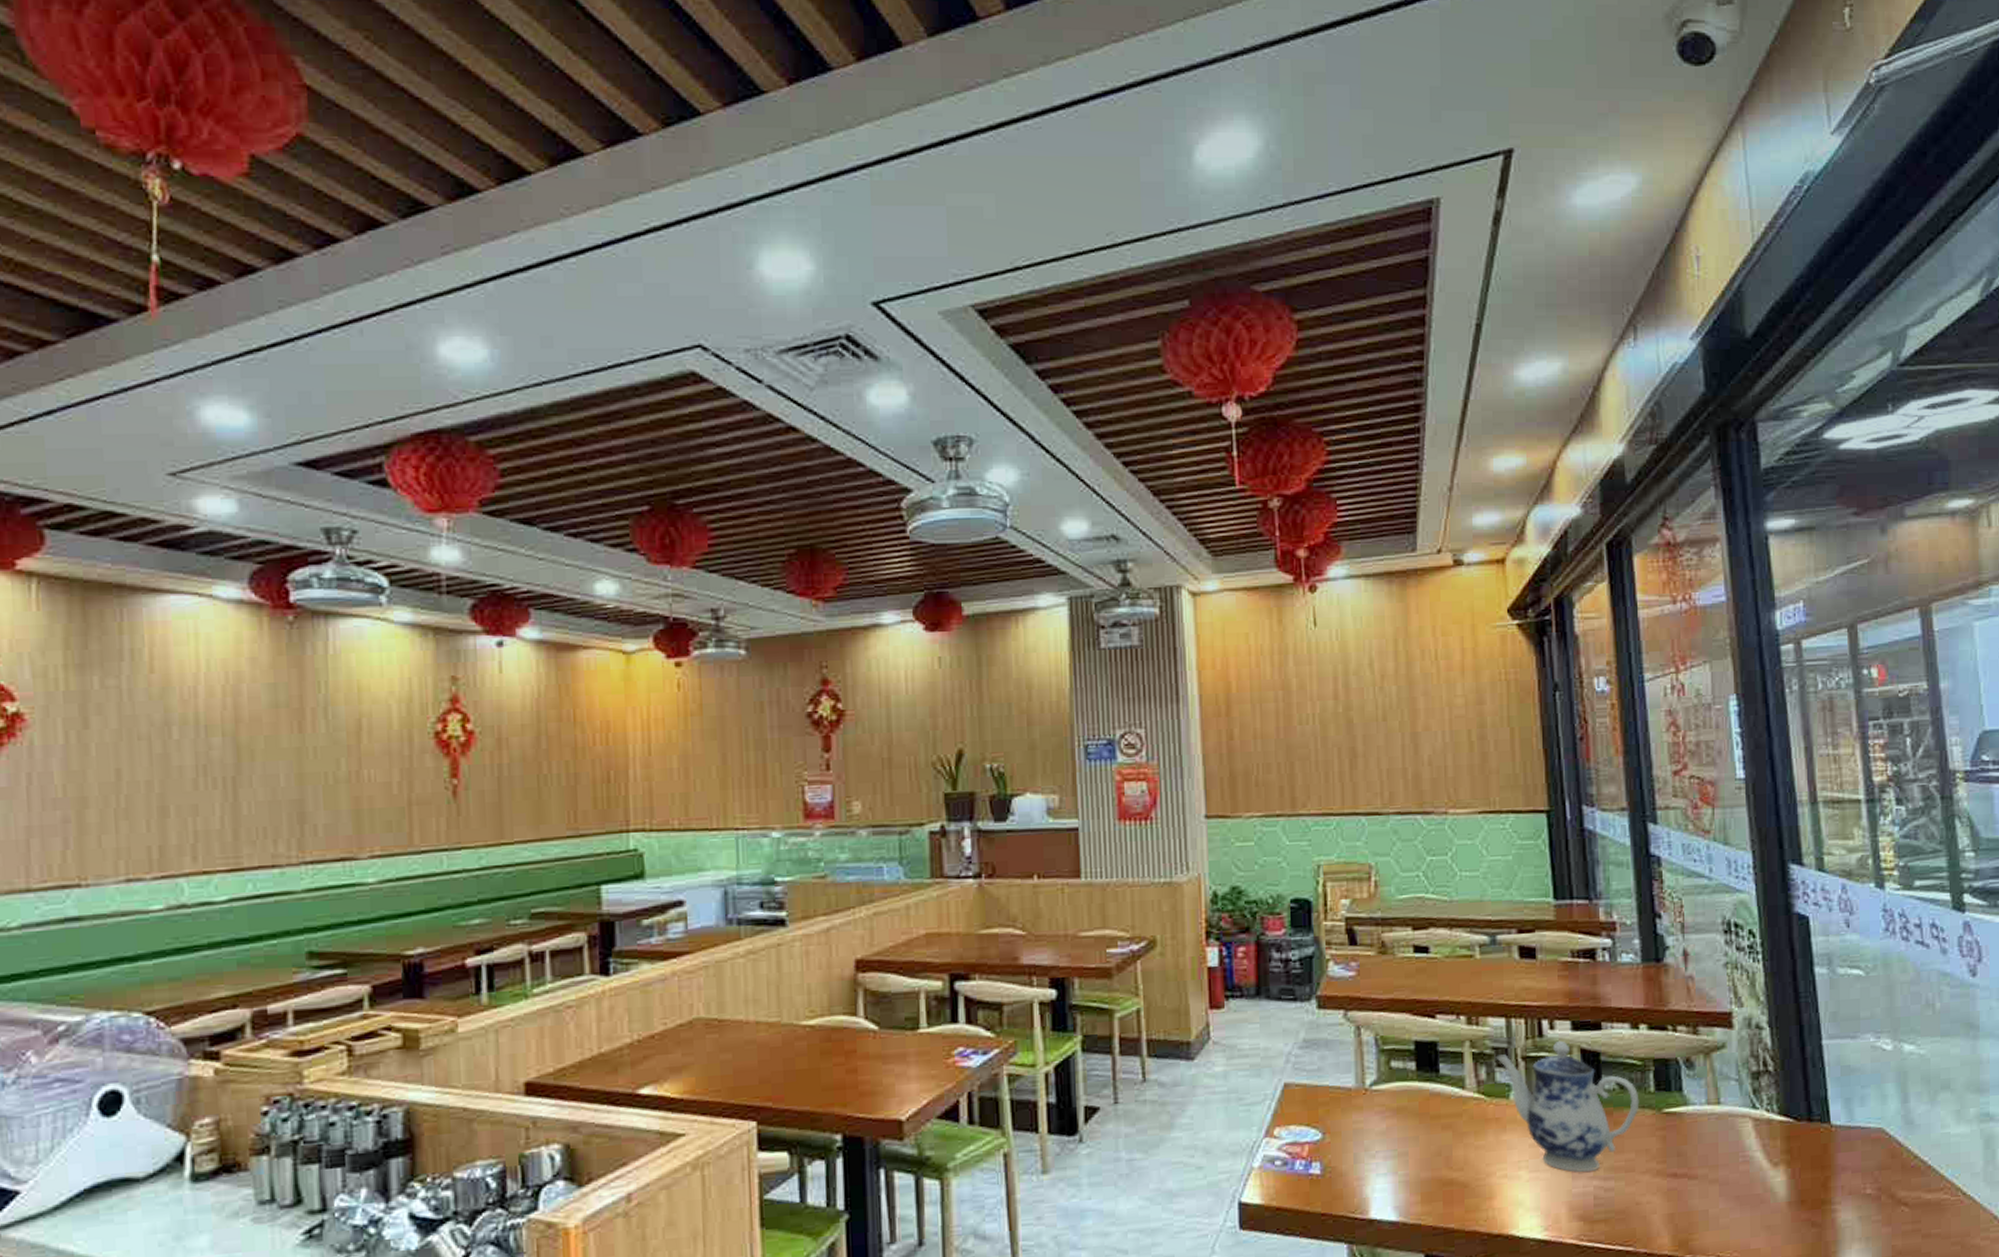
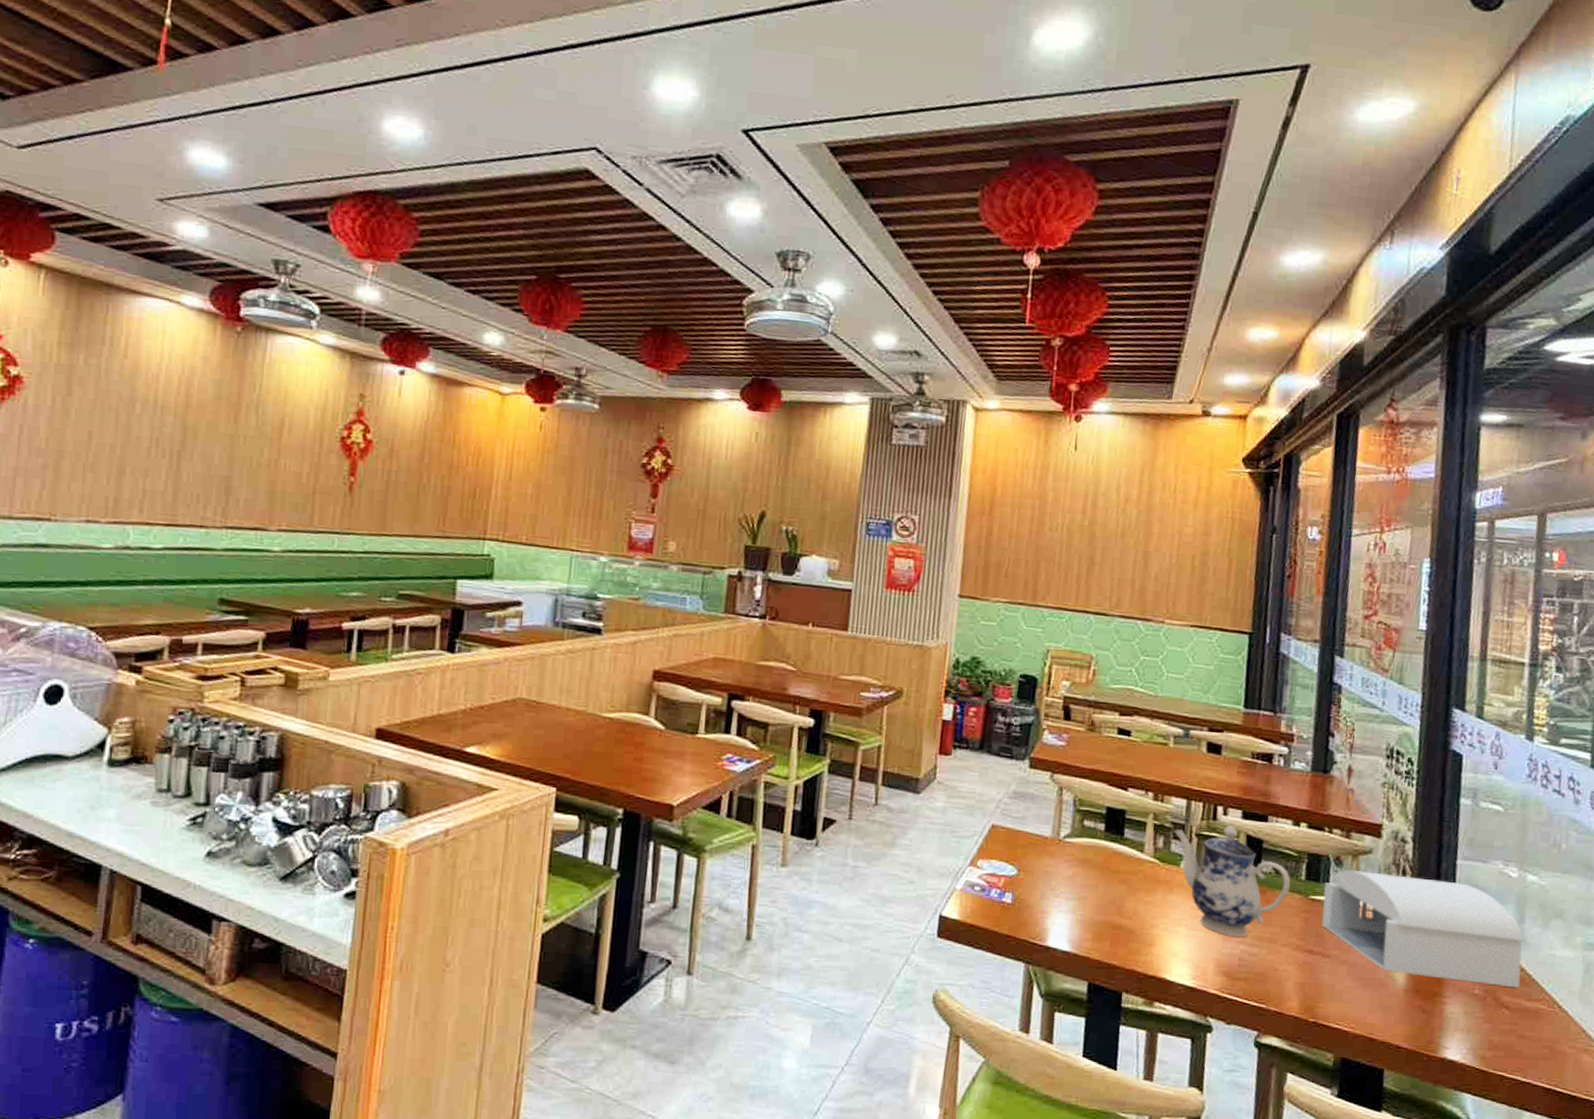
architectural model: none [1677,1066,1916,1185] -> present [1322,869,1523,988]

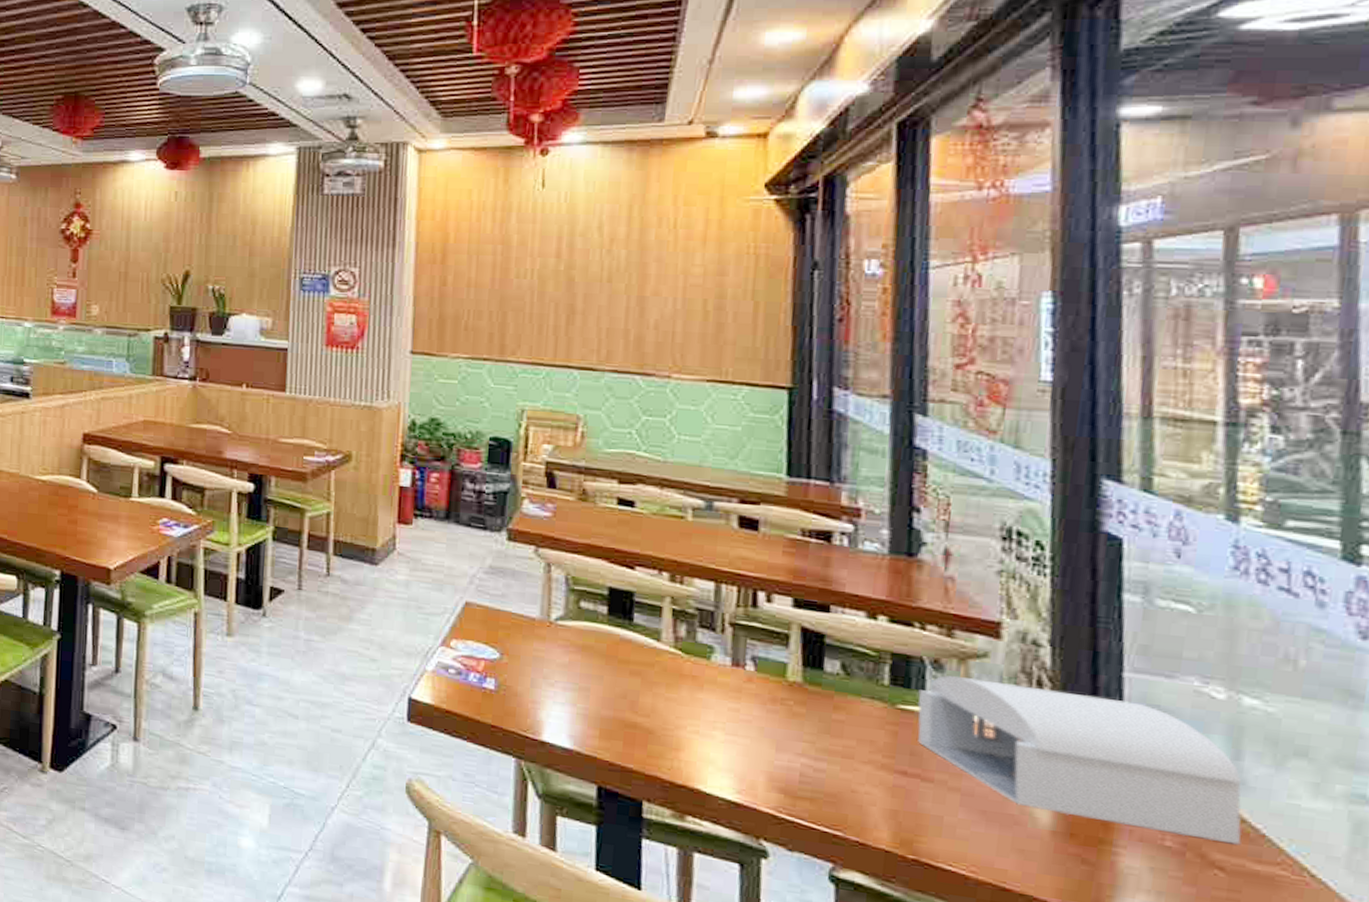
teapot: present [1173,825,1291,938] -> none [699,614,869,749]

